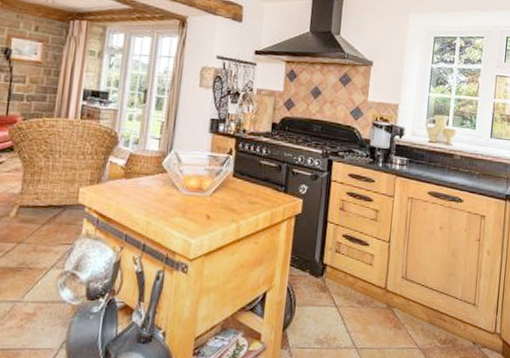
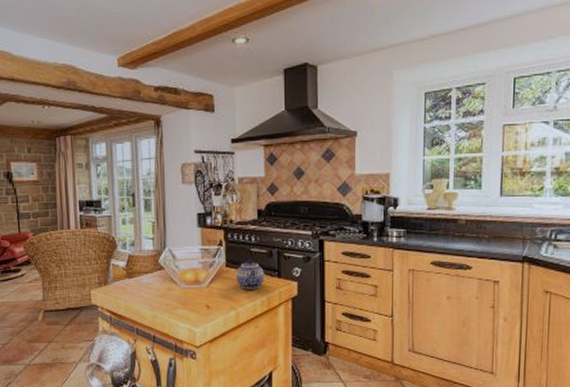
teapot: none [242,171,271,203] -> present [236,259,264,289]

